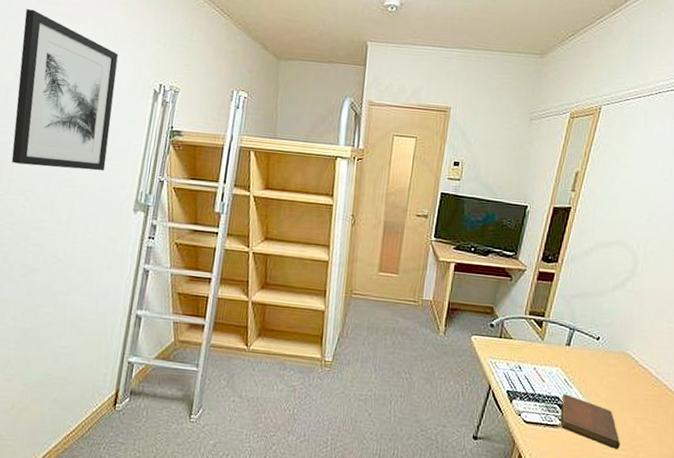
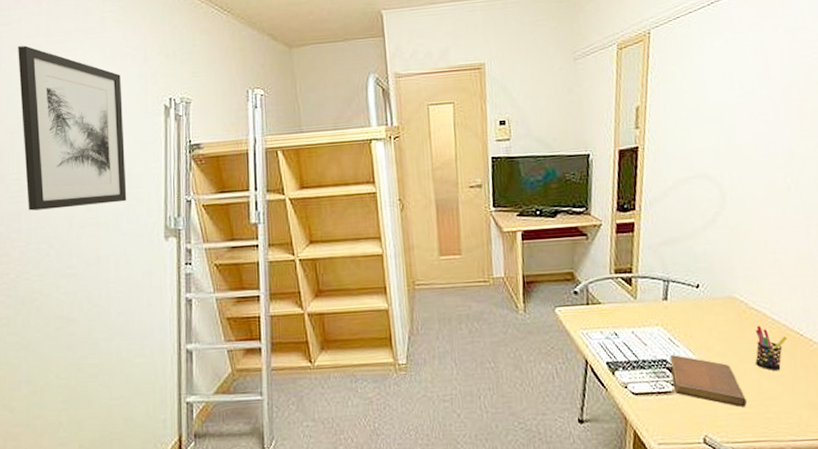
pen holder: none [634,381,665,423] -> present [755,325,787,371]

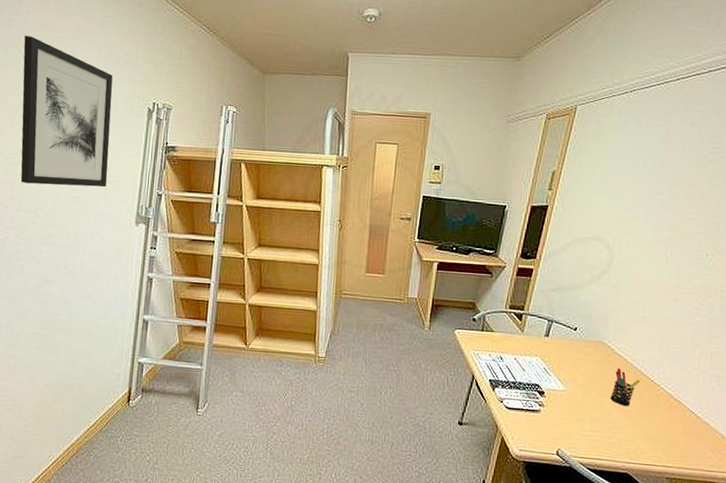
notebook: present [669,355,747,408] -> none [540,381,597,431]

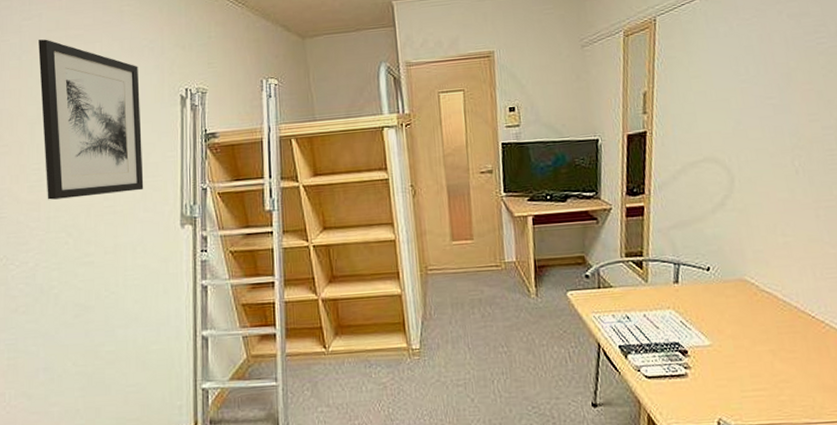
pen holder: present [610,367,640,406] -> none [767,307,799,353]

